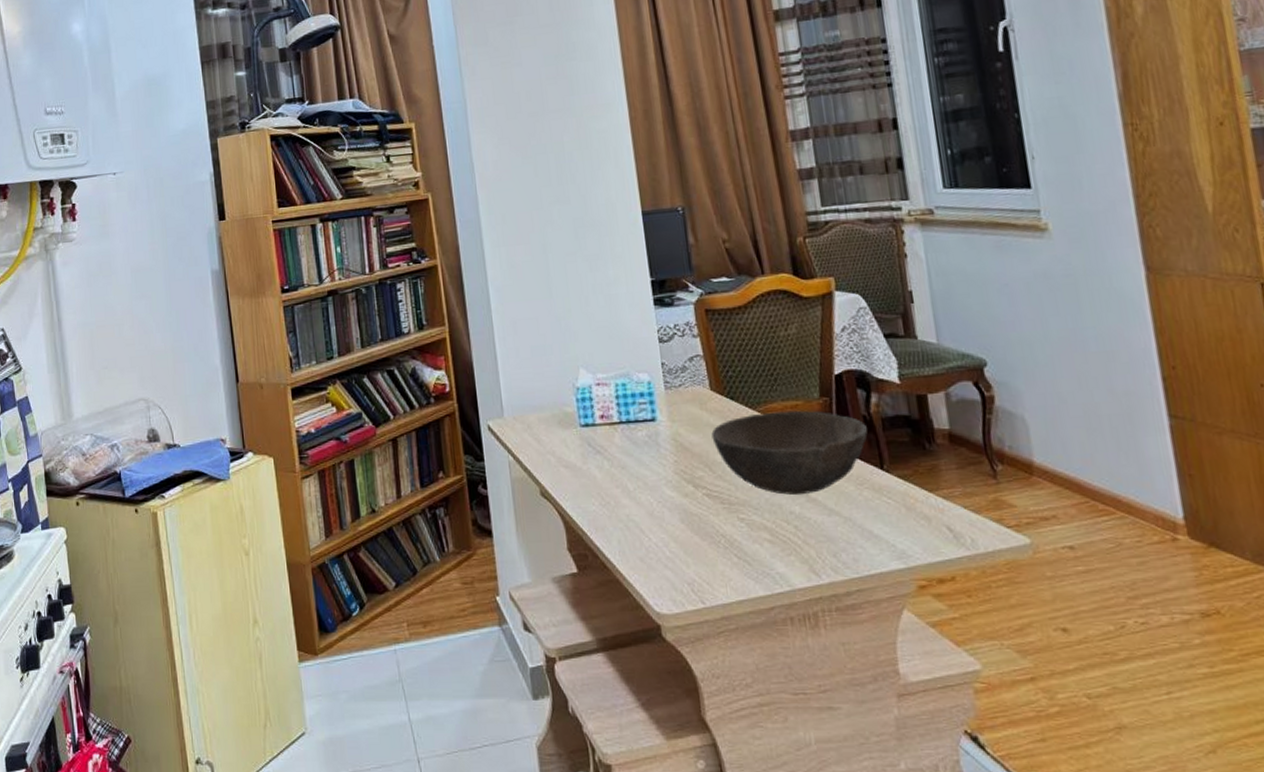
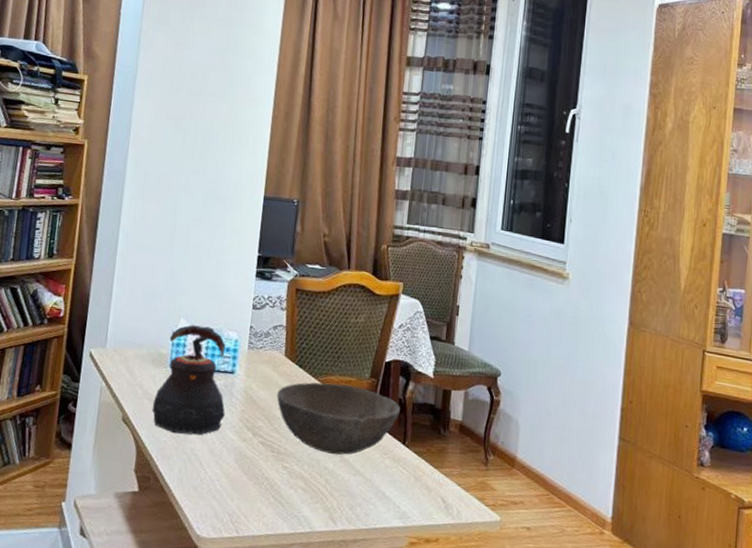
teapot: none [570,372,656,500] -> present [152,325,226,436]

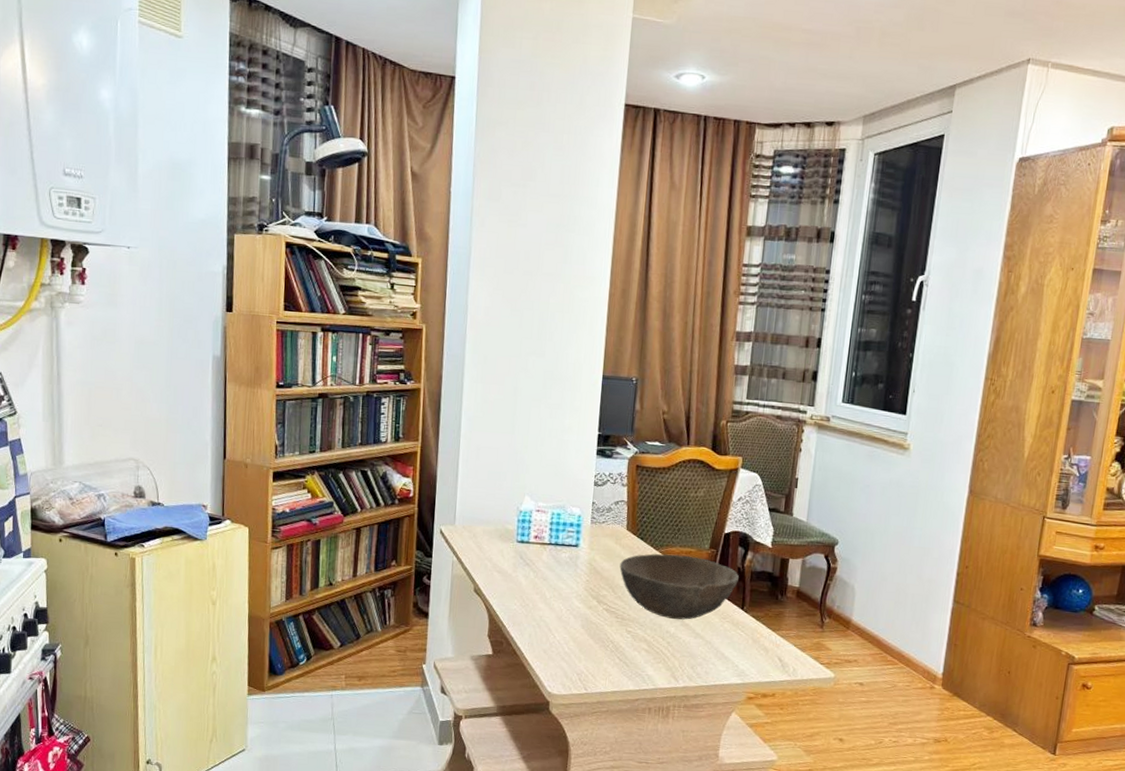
teapot: present [152,325,226,436] -> none [501,502,571,604]

